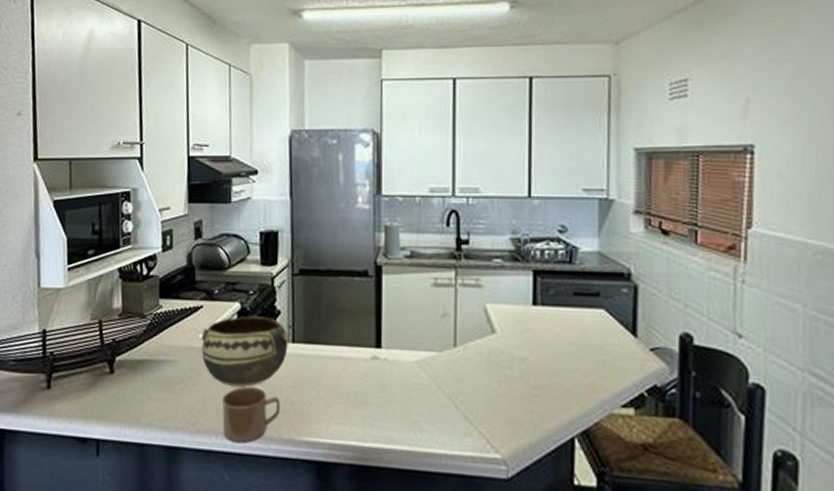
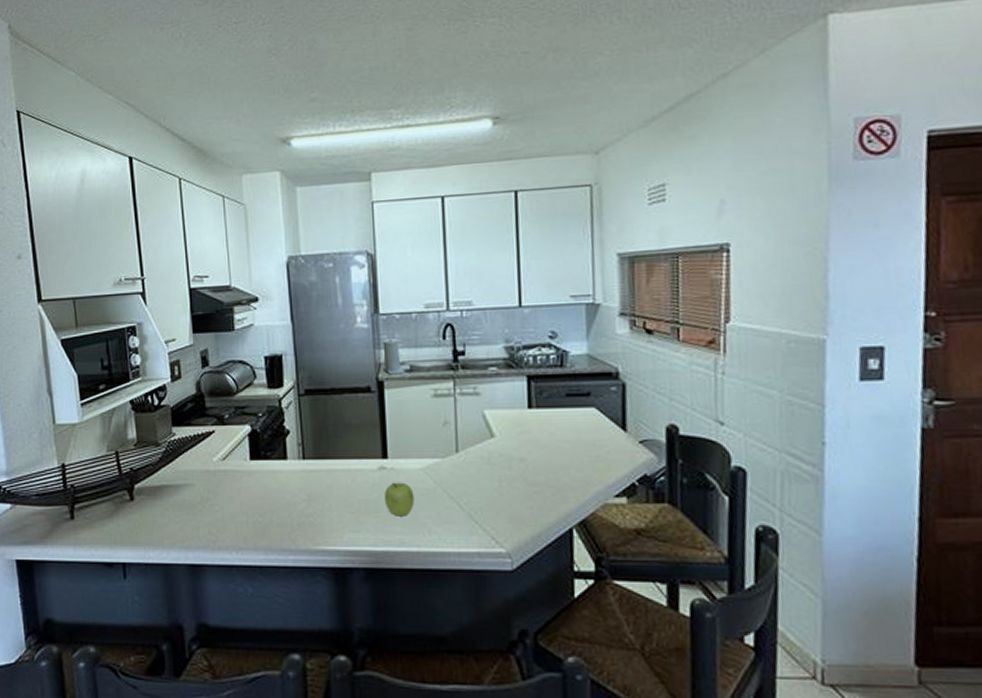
ceramic bowl: present [201,315,290,387] -> none [215,436,300,504]
mug: present [221,386,280,443] -> none [239,504,295,556]
fruit: none [376,374,407,411] -> present [385,482,415,516]

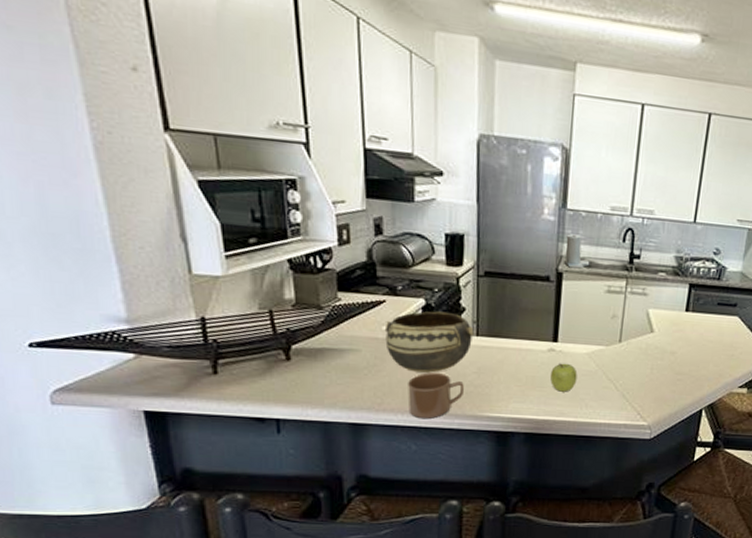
ceramic bowl: none [215,436,300,504] -> present [384,311,474,373]
mug: none [239,504,295,556] -> present [407,373,464,419]

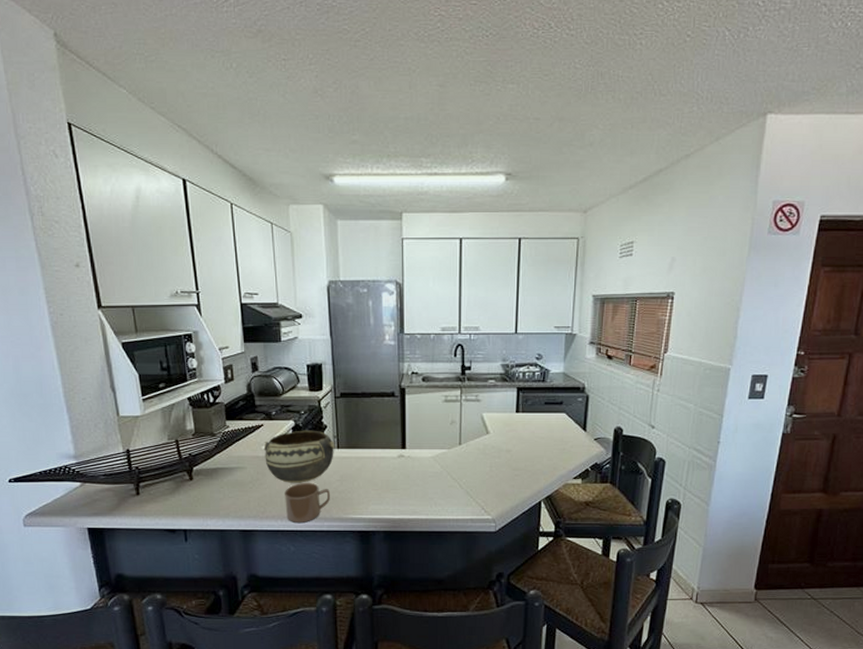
fruit: present [550,363,578,392] -> none [402,467,425,493]
paper towel: present [563,233,590,269] -> none [405,354,428,383]

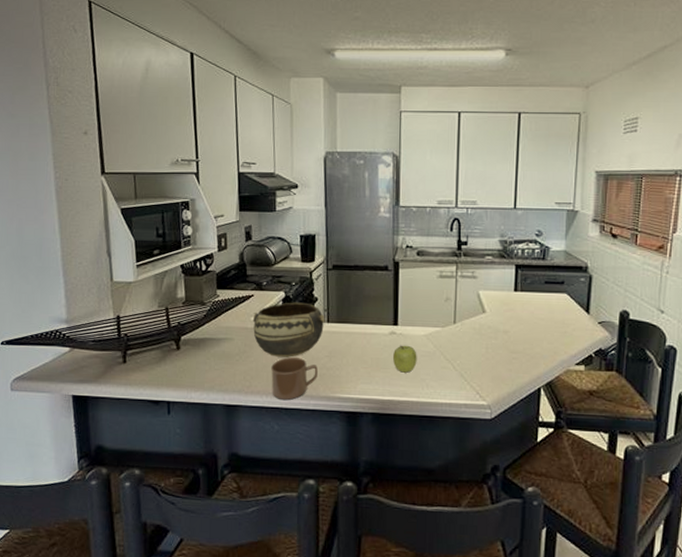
fruit: none [402,467,425,493] -> present [393,345,417,373]

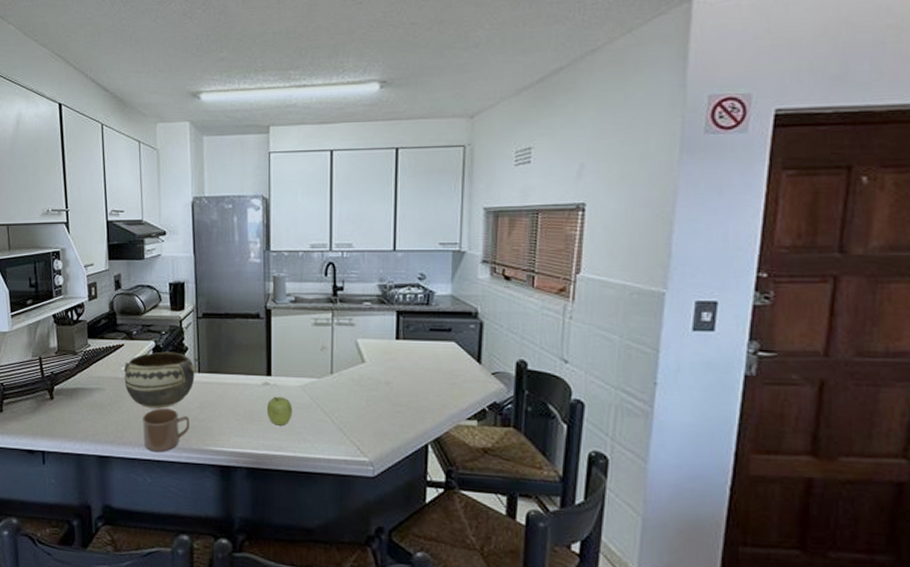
paper towel: none [399,227,422,258] -> present [271,273,296,305]

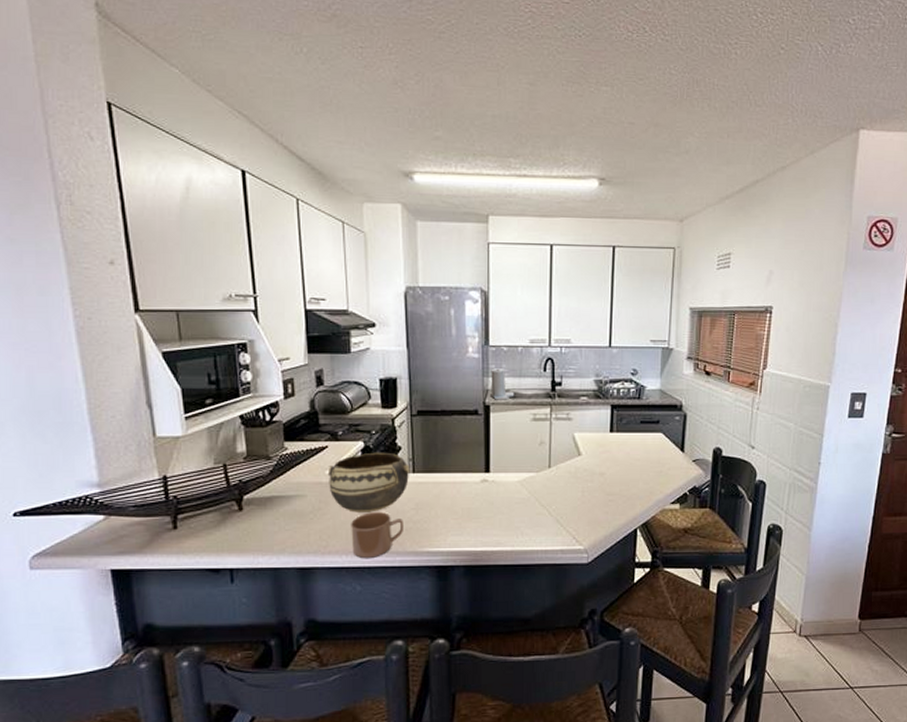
fruit: present [267,396,292,426] -> none [486,493,511,522]

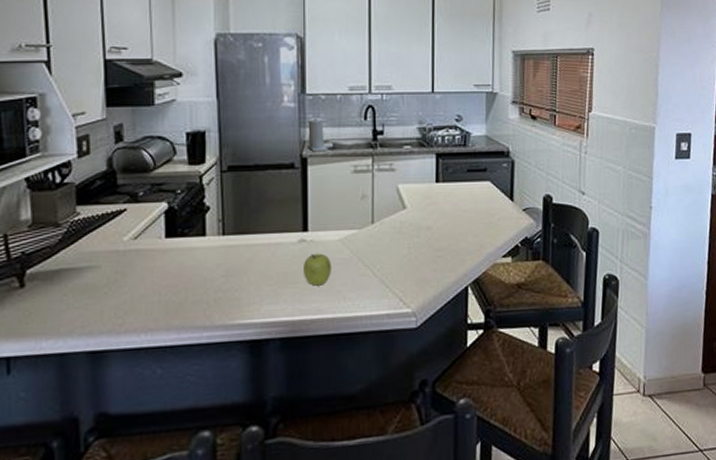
ceramic bowl: present [327,452,410,513] -> none [125,213,220,283]
mug: present [350,512,403,558] -> none [150,281,212,336]
fruit: none [486,493,511,522] -> present [304,253,332,286]

